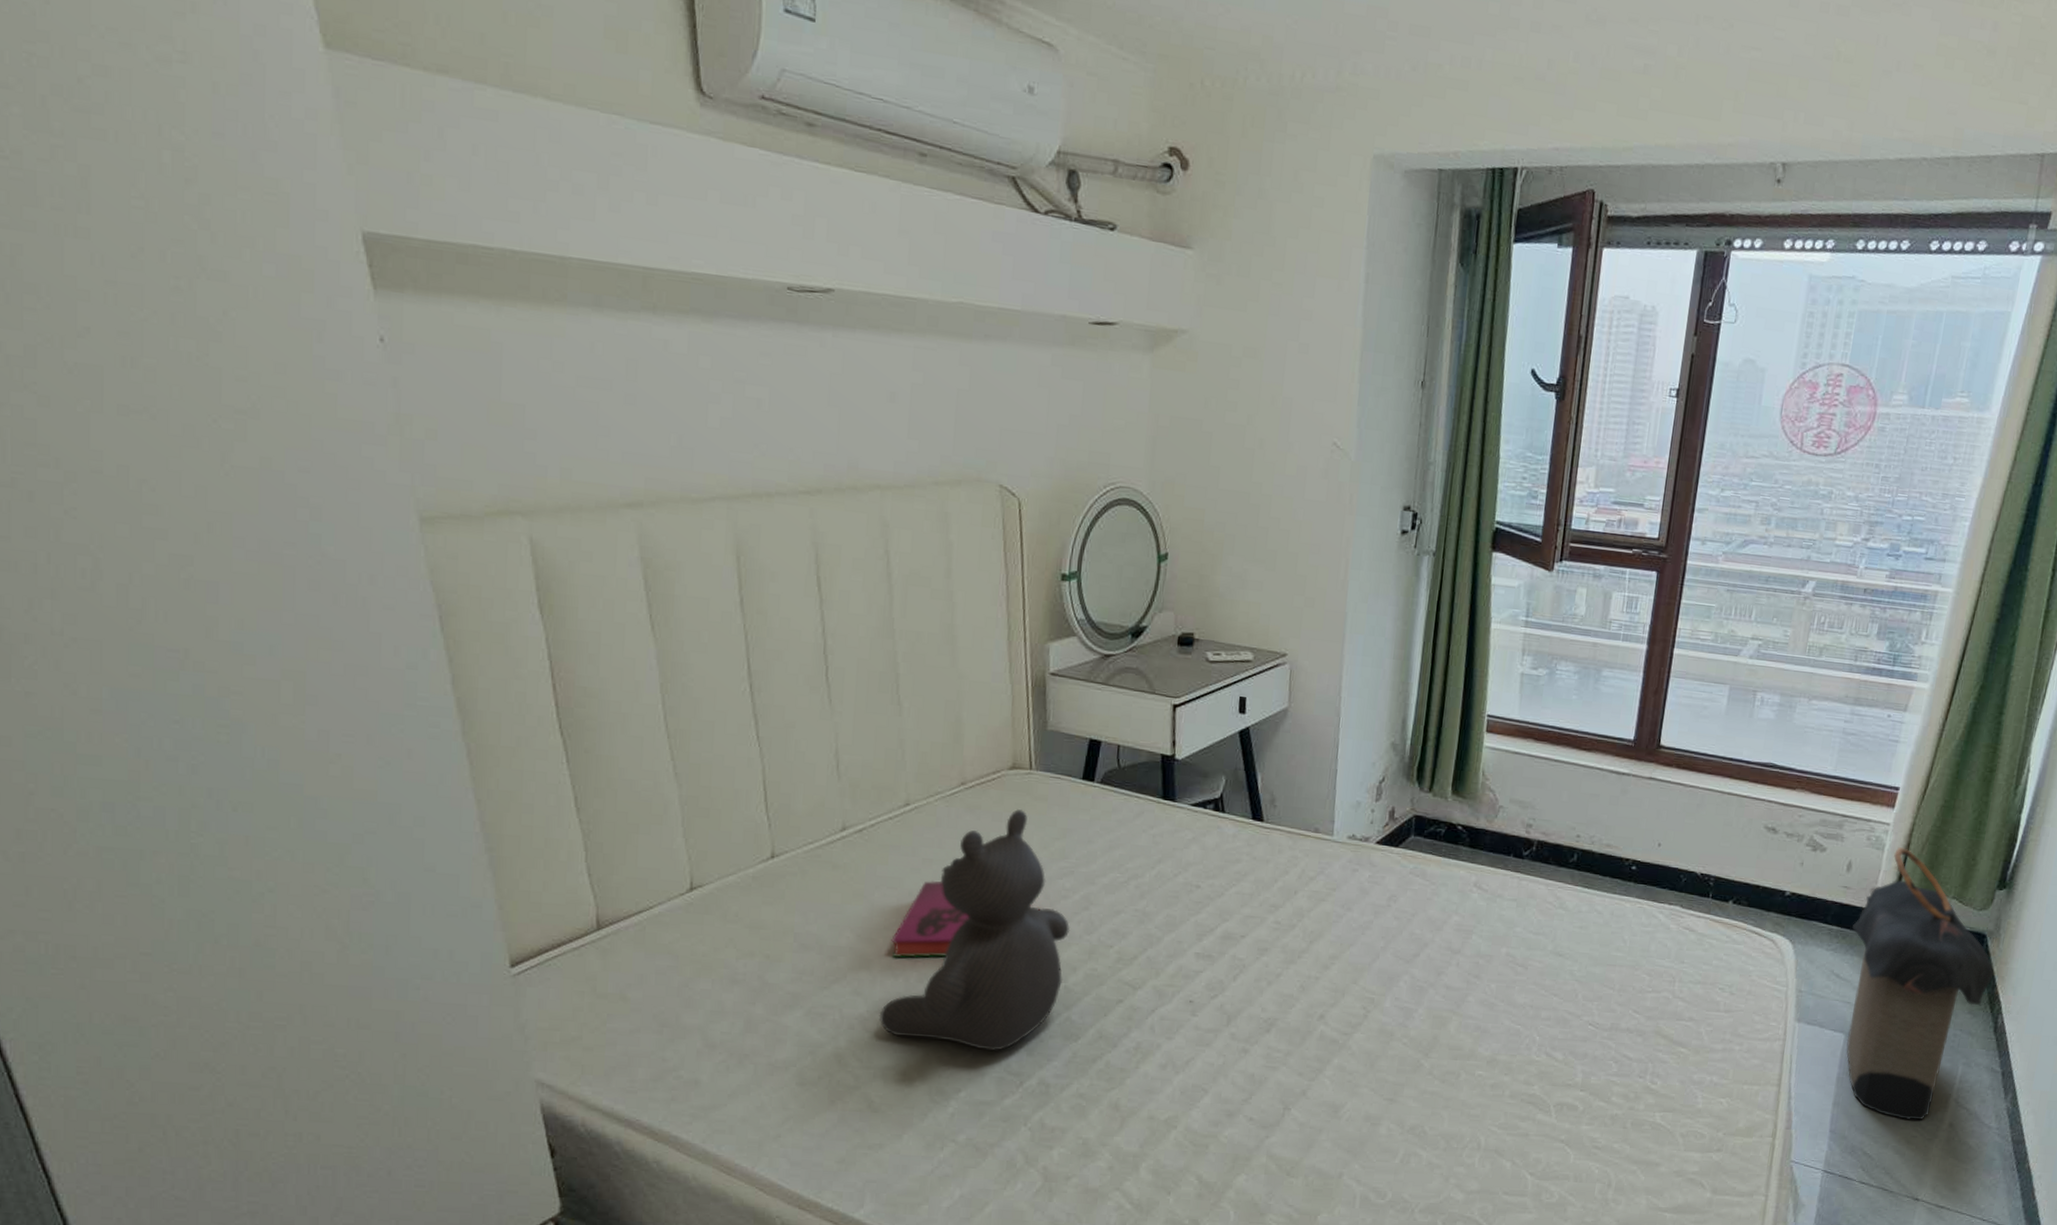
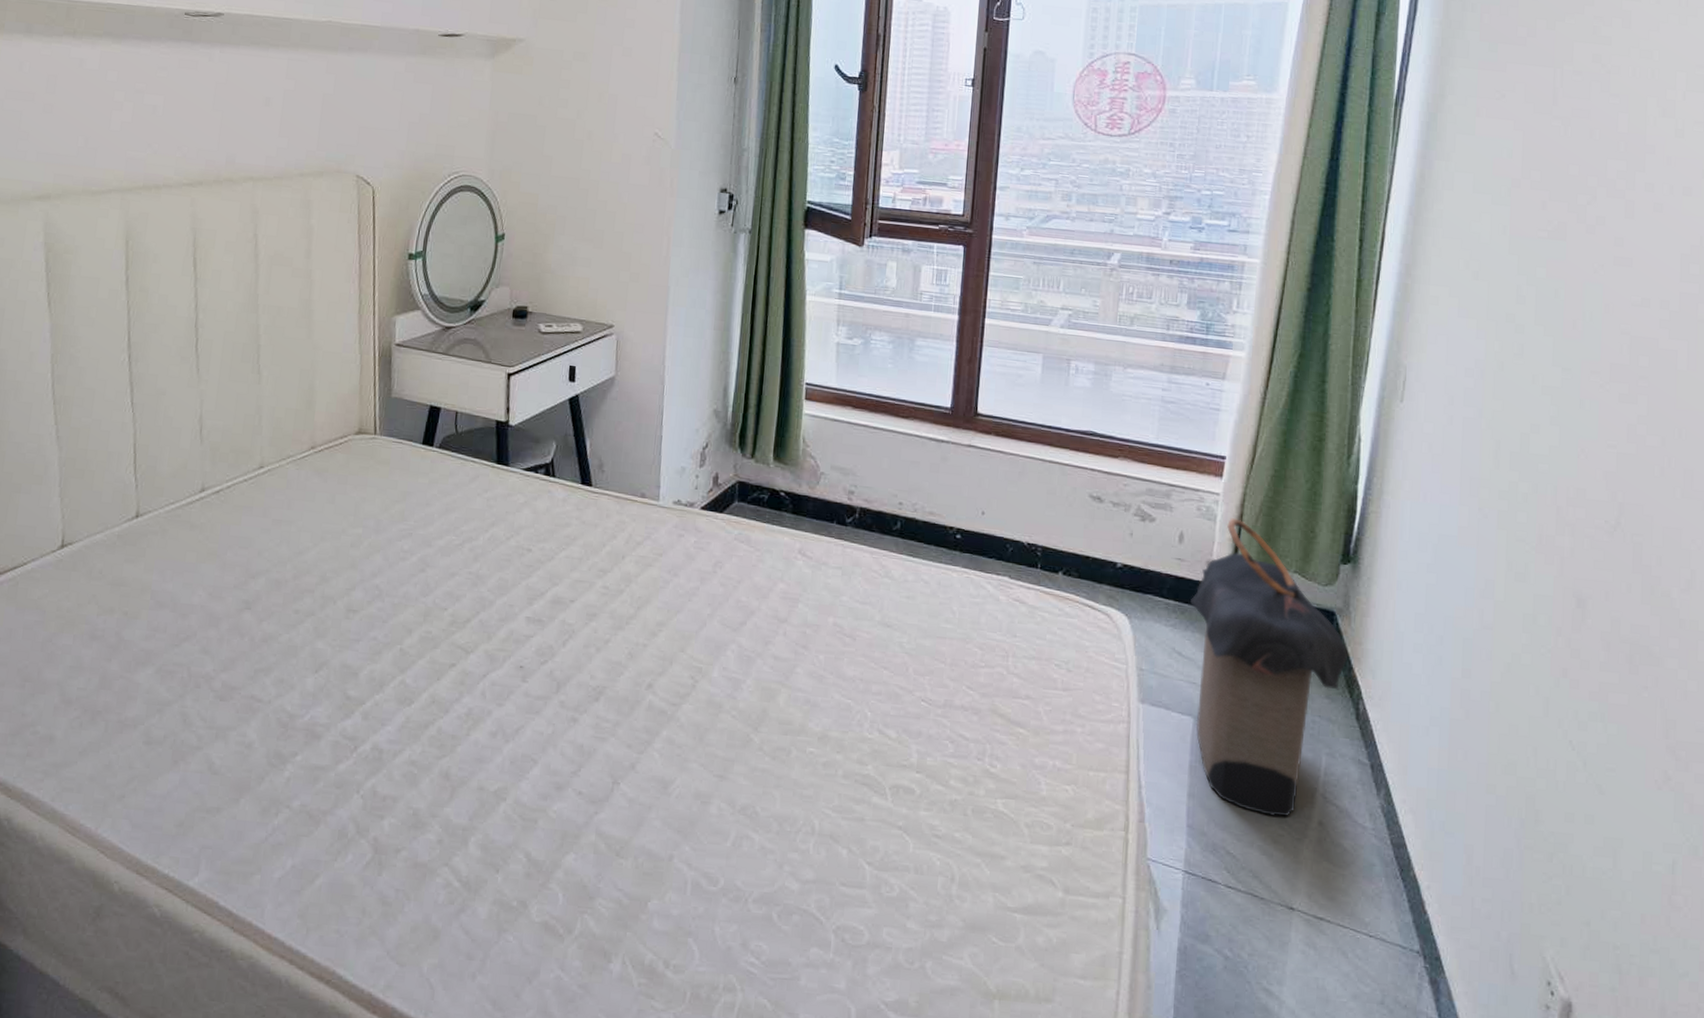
teddy bear: present [878,809,1071,1052] -> none [223,472,408,715]
hardback book: present [891,881,970,958] -> none [239,541,314,617]

